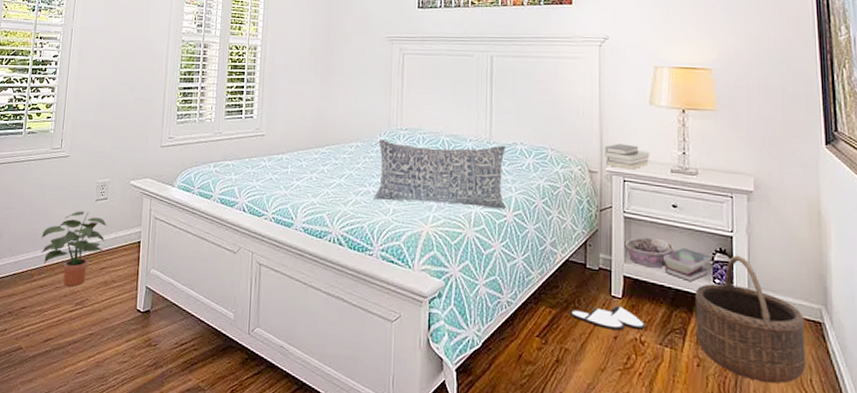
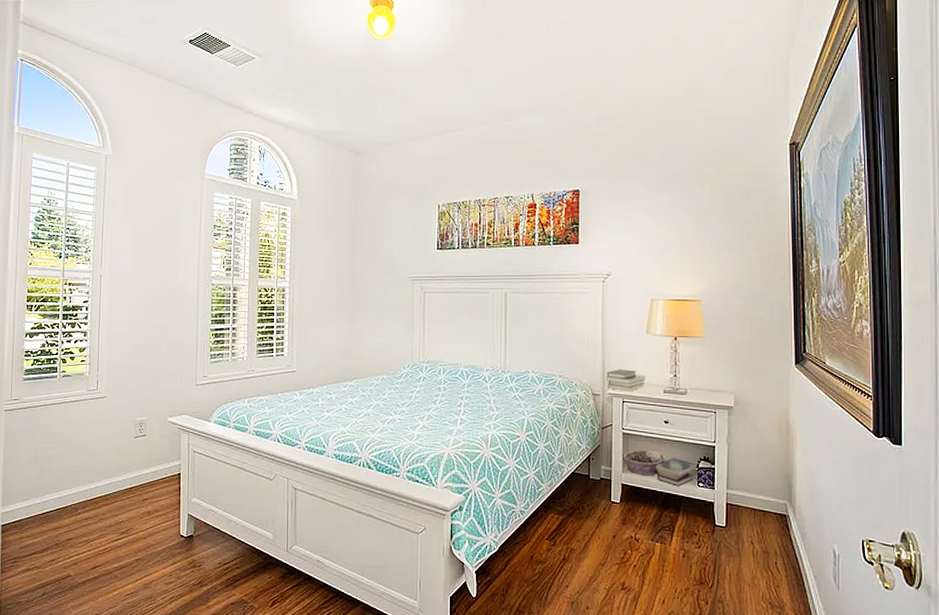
potted plant: present [41,211,107,287] -> none [83,448,148,517]
pillow: present [373,139,506,210] -> none [399,371,519,431]
slippers: present [570,306,646,330] -> none [575,510,640,530]
basket: present [695,255,806,384] -> none [682,462,772,568]

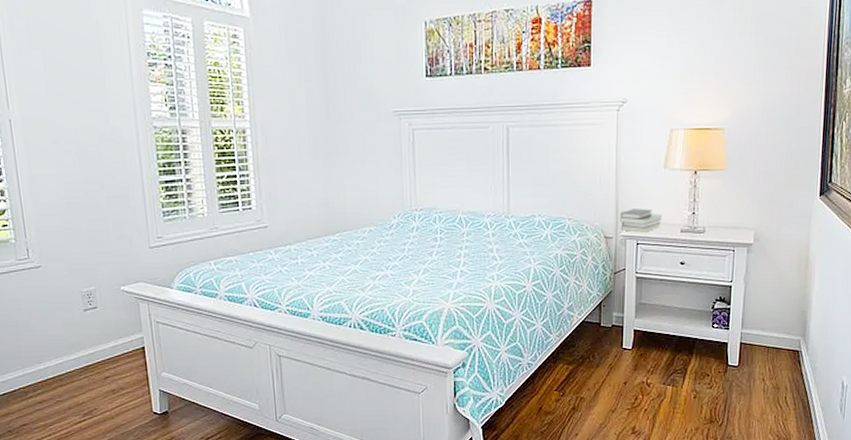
decorative basket: present [623,450,666,476] -> none [635,293,681,320]
books: present [655,458,697,487] -> none [669,300,713,329]

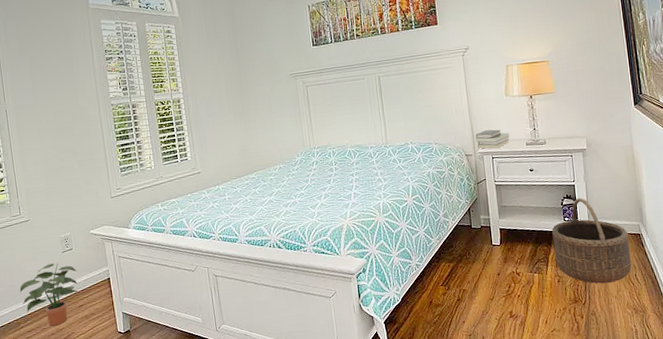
potted plant: none [27,323,103,399] -> present [19,263,78,326]
basket: none [695,301,785,404] -> present [552,197,632,284]

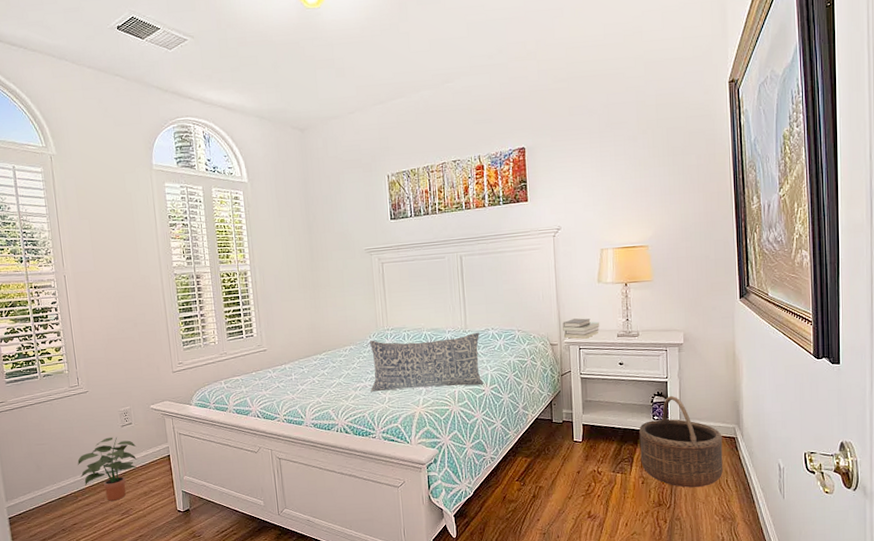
pillow: none [298,146,406,208] -> present [370,332,484,392]

